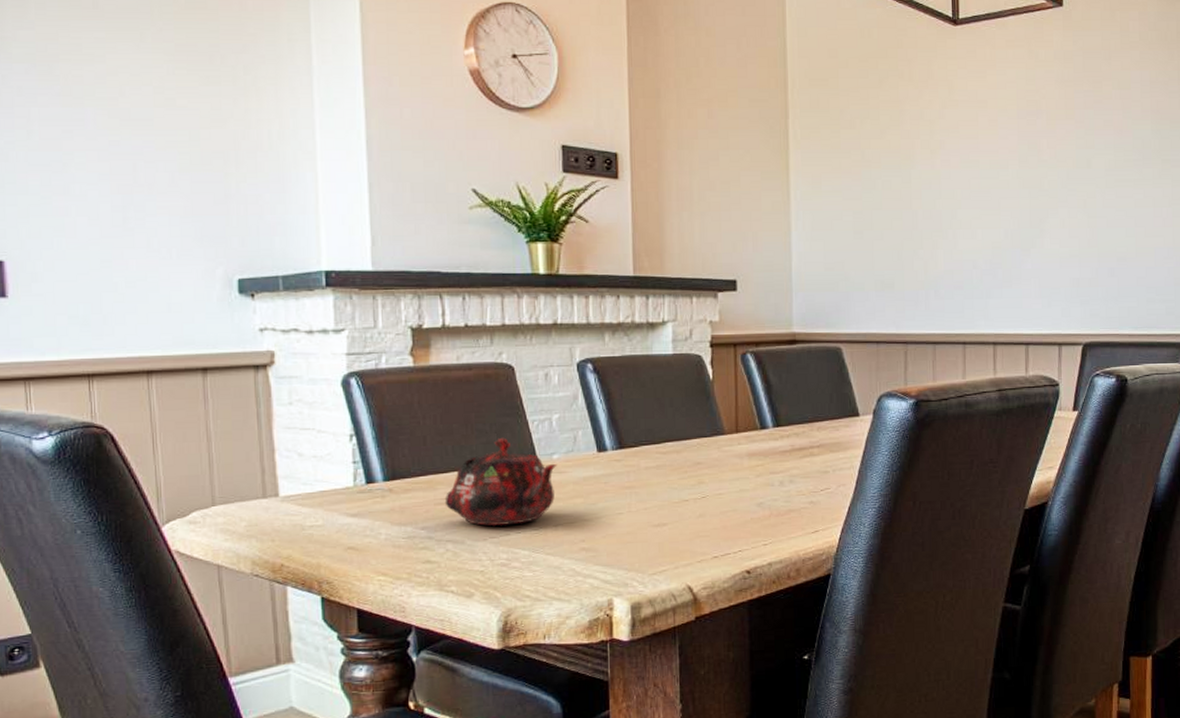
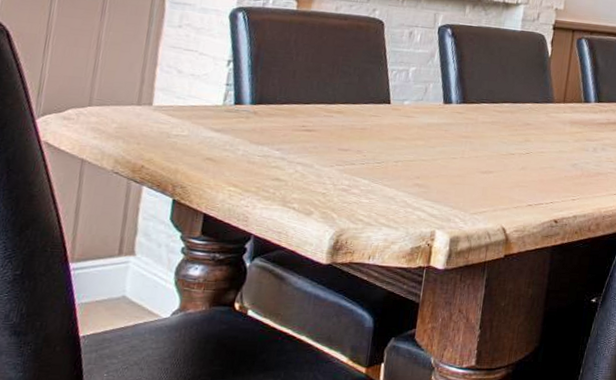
teapot: present [444,437,557,527] -> none [302,80,407,156]

